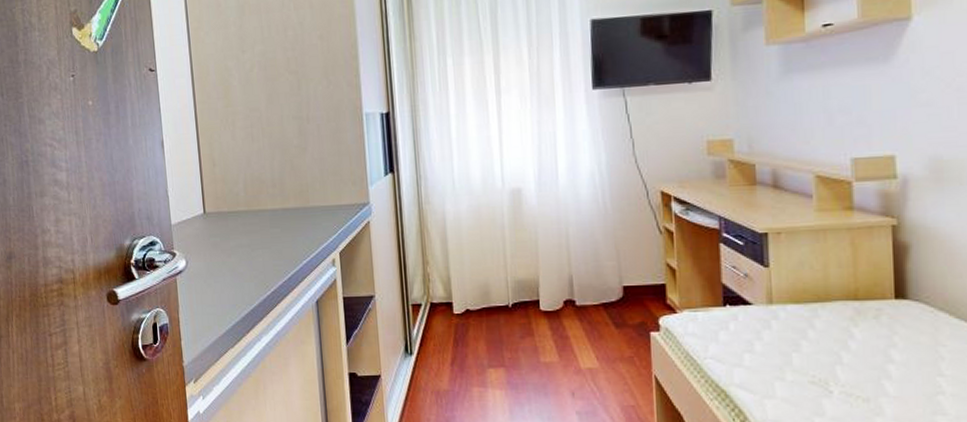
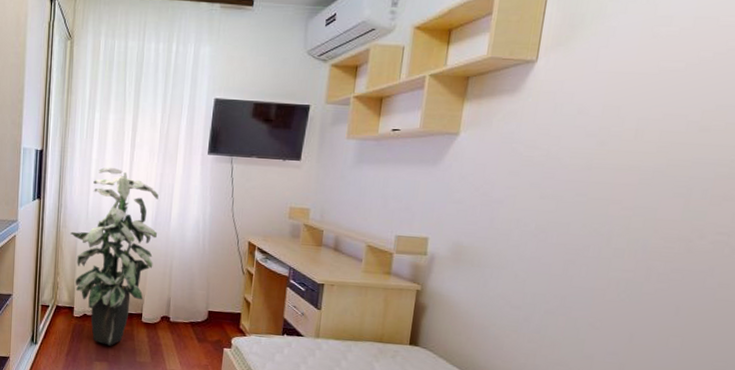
indoor plant: none [436,122,544,346] -> present [70,167,159,346]

